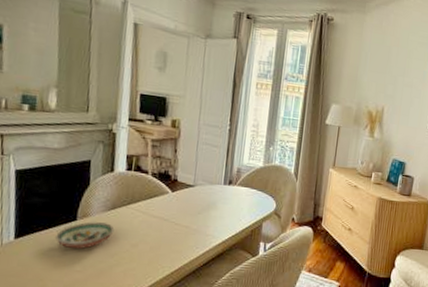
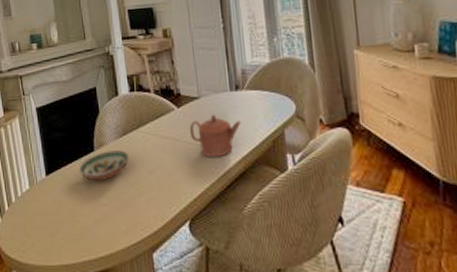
teapot: none [179,202,228,239] -> present [190,114,241,158]

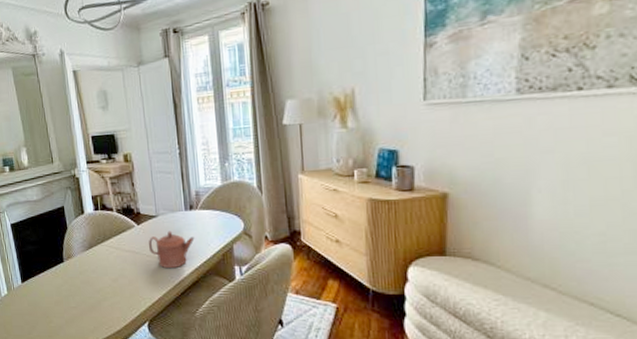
decorative bowl: present [79,150,130,182] -> none [51,262,96,288]

